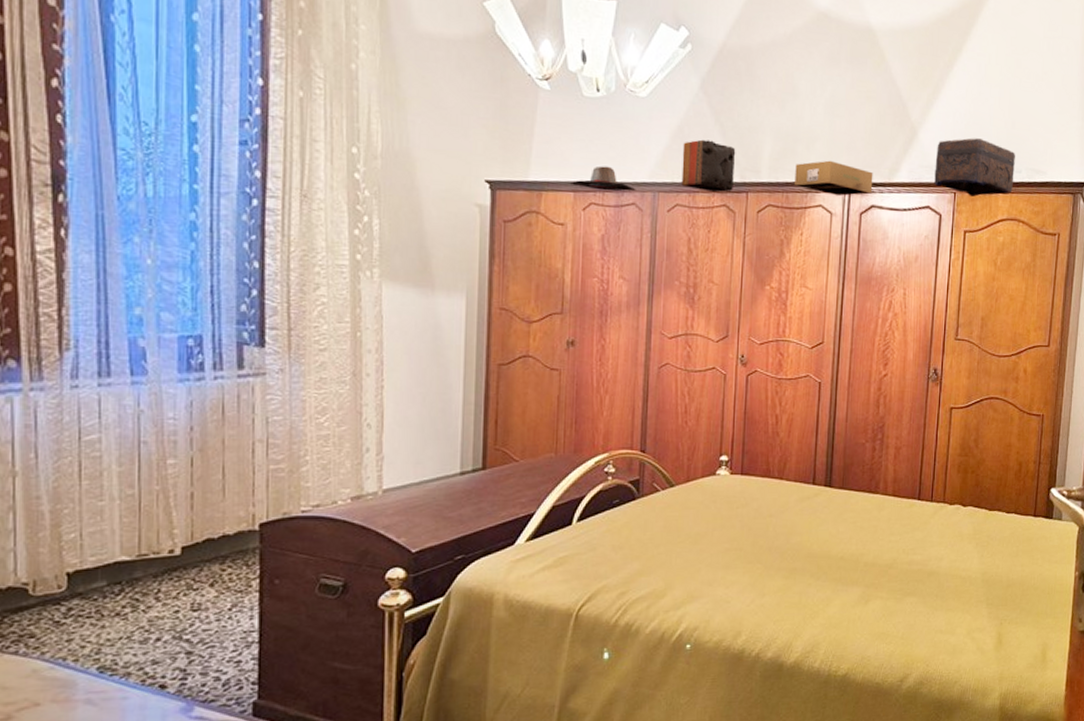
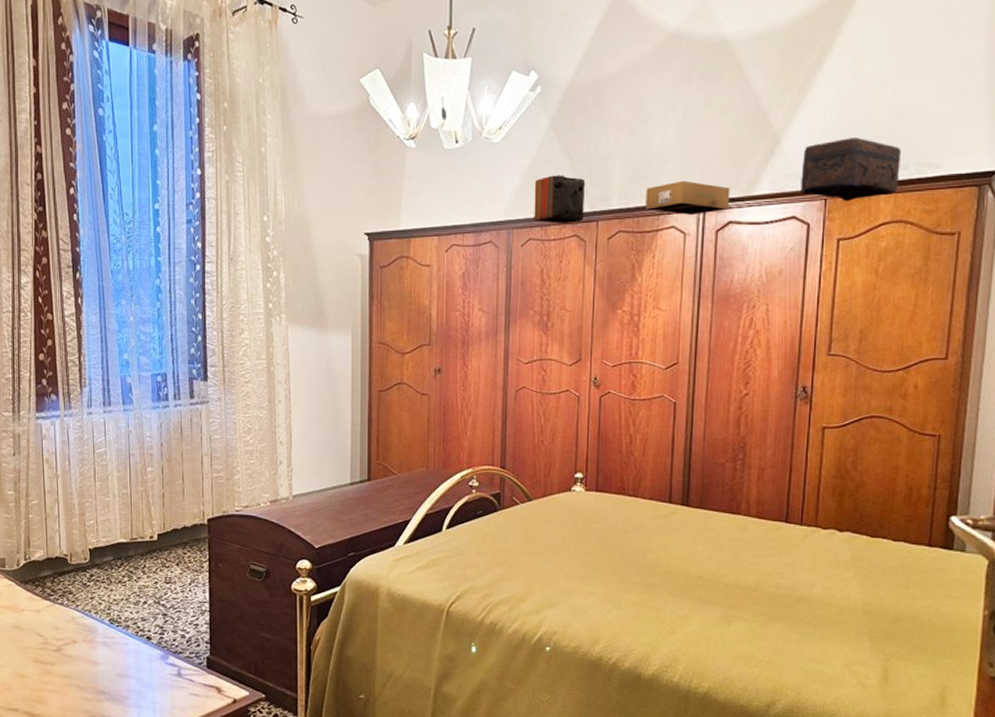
hat: present [570,166,636,192] -> none [435,210,492,232]

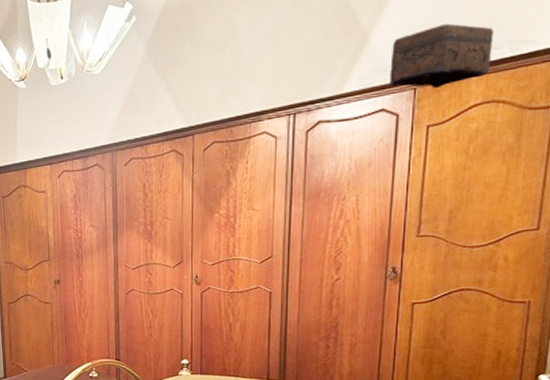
decorative box: present [534,175,586,224] -> none [134,96,181,142]
box: present [646,180,730,216] -> none [238,87,319,120]

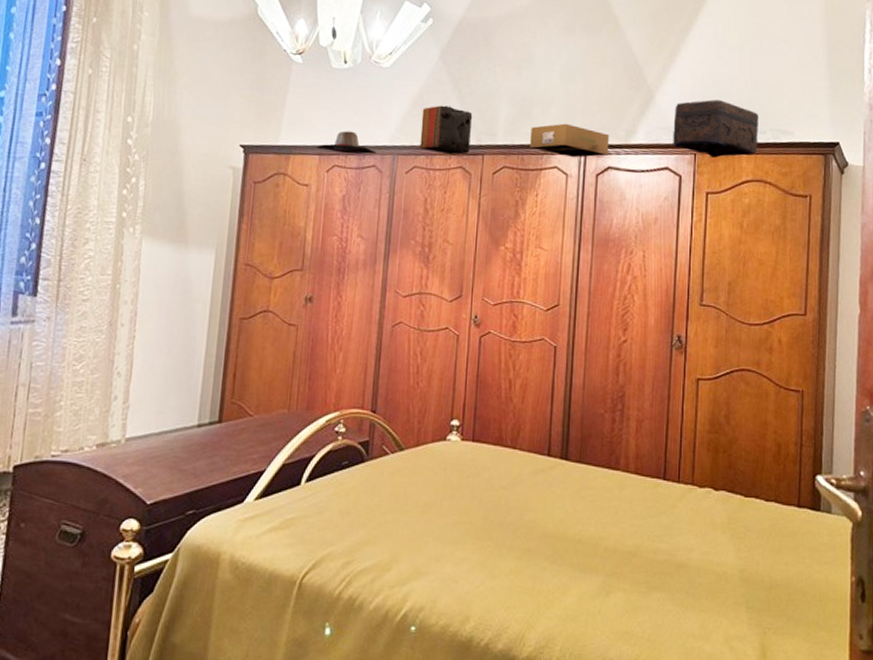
hat: none [47,138,98,160] -> present [316,131,377,155]
decorative box: none [134,96,181,142] -> present [420,105,473,155]
box: none [238,87,319,120] -> present [530,123,610,158]

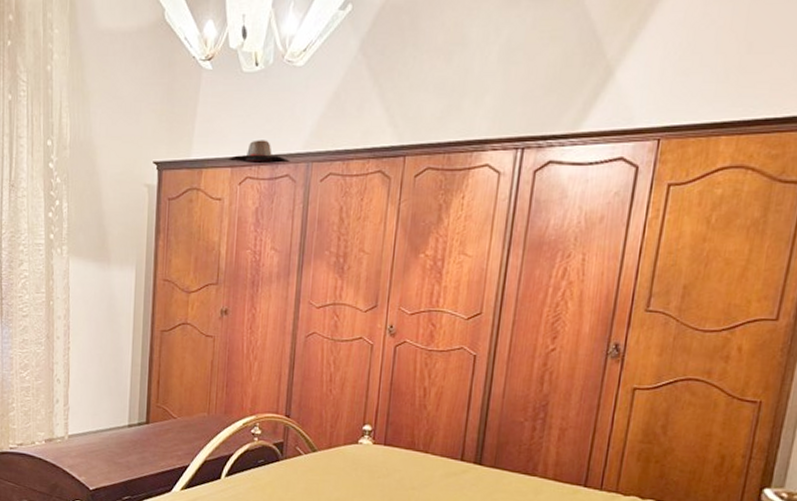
decorative box: present [420,105,473,155] -> none [335,104,395,159]
box: present [530,123,610,158] -> none [458,114,554,154]
decorative box: present [673,99,758,159] -> none [631,71,749,144]

